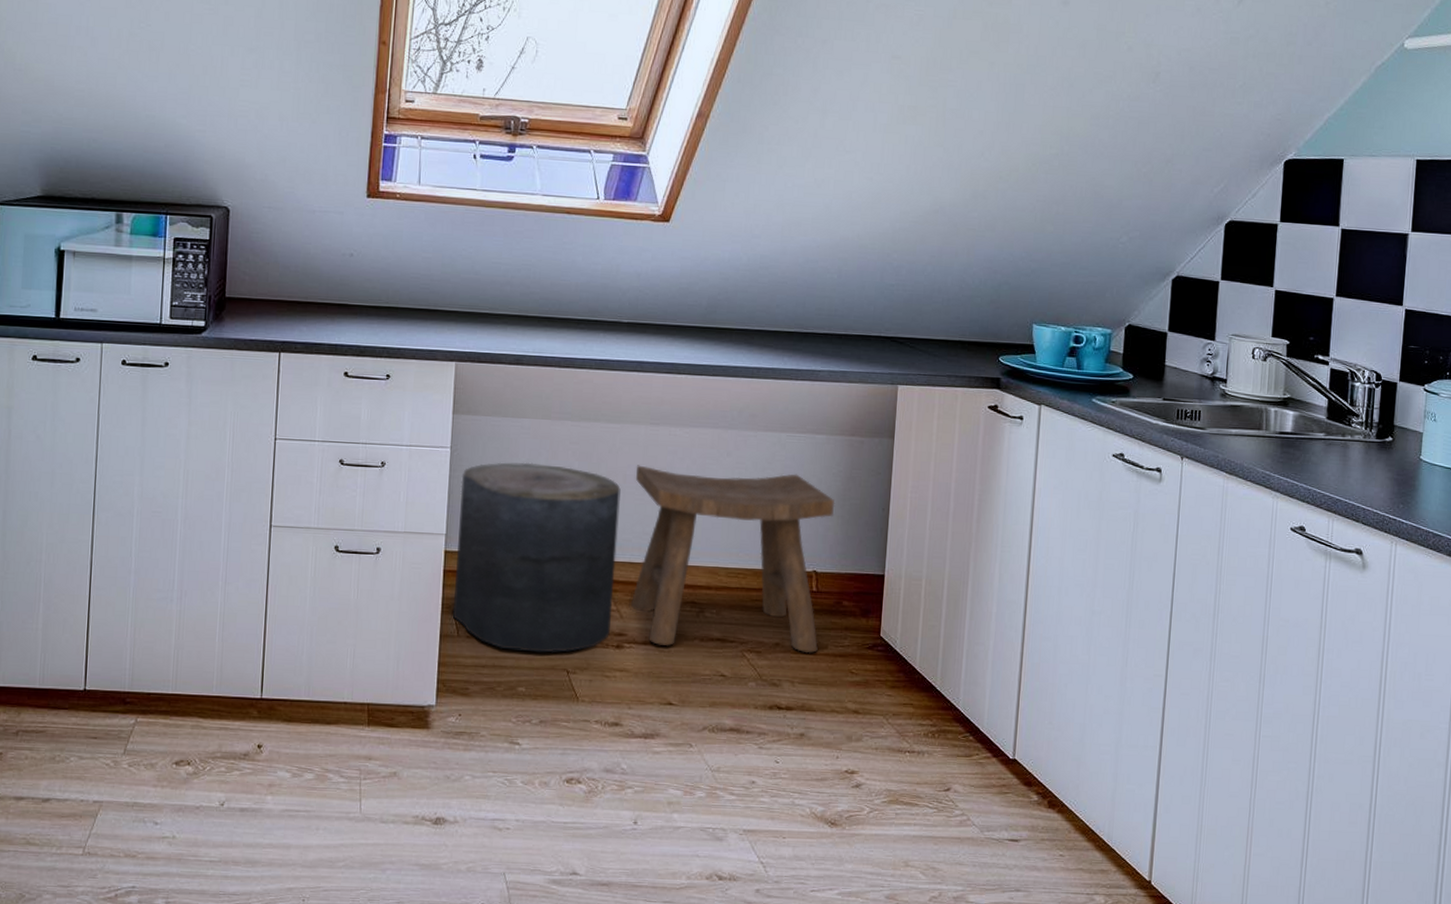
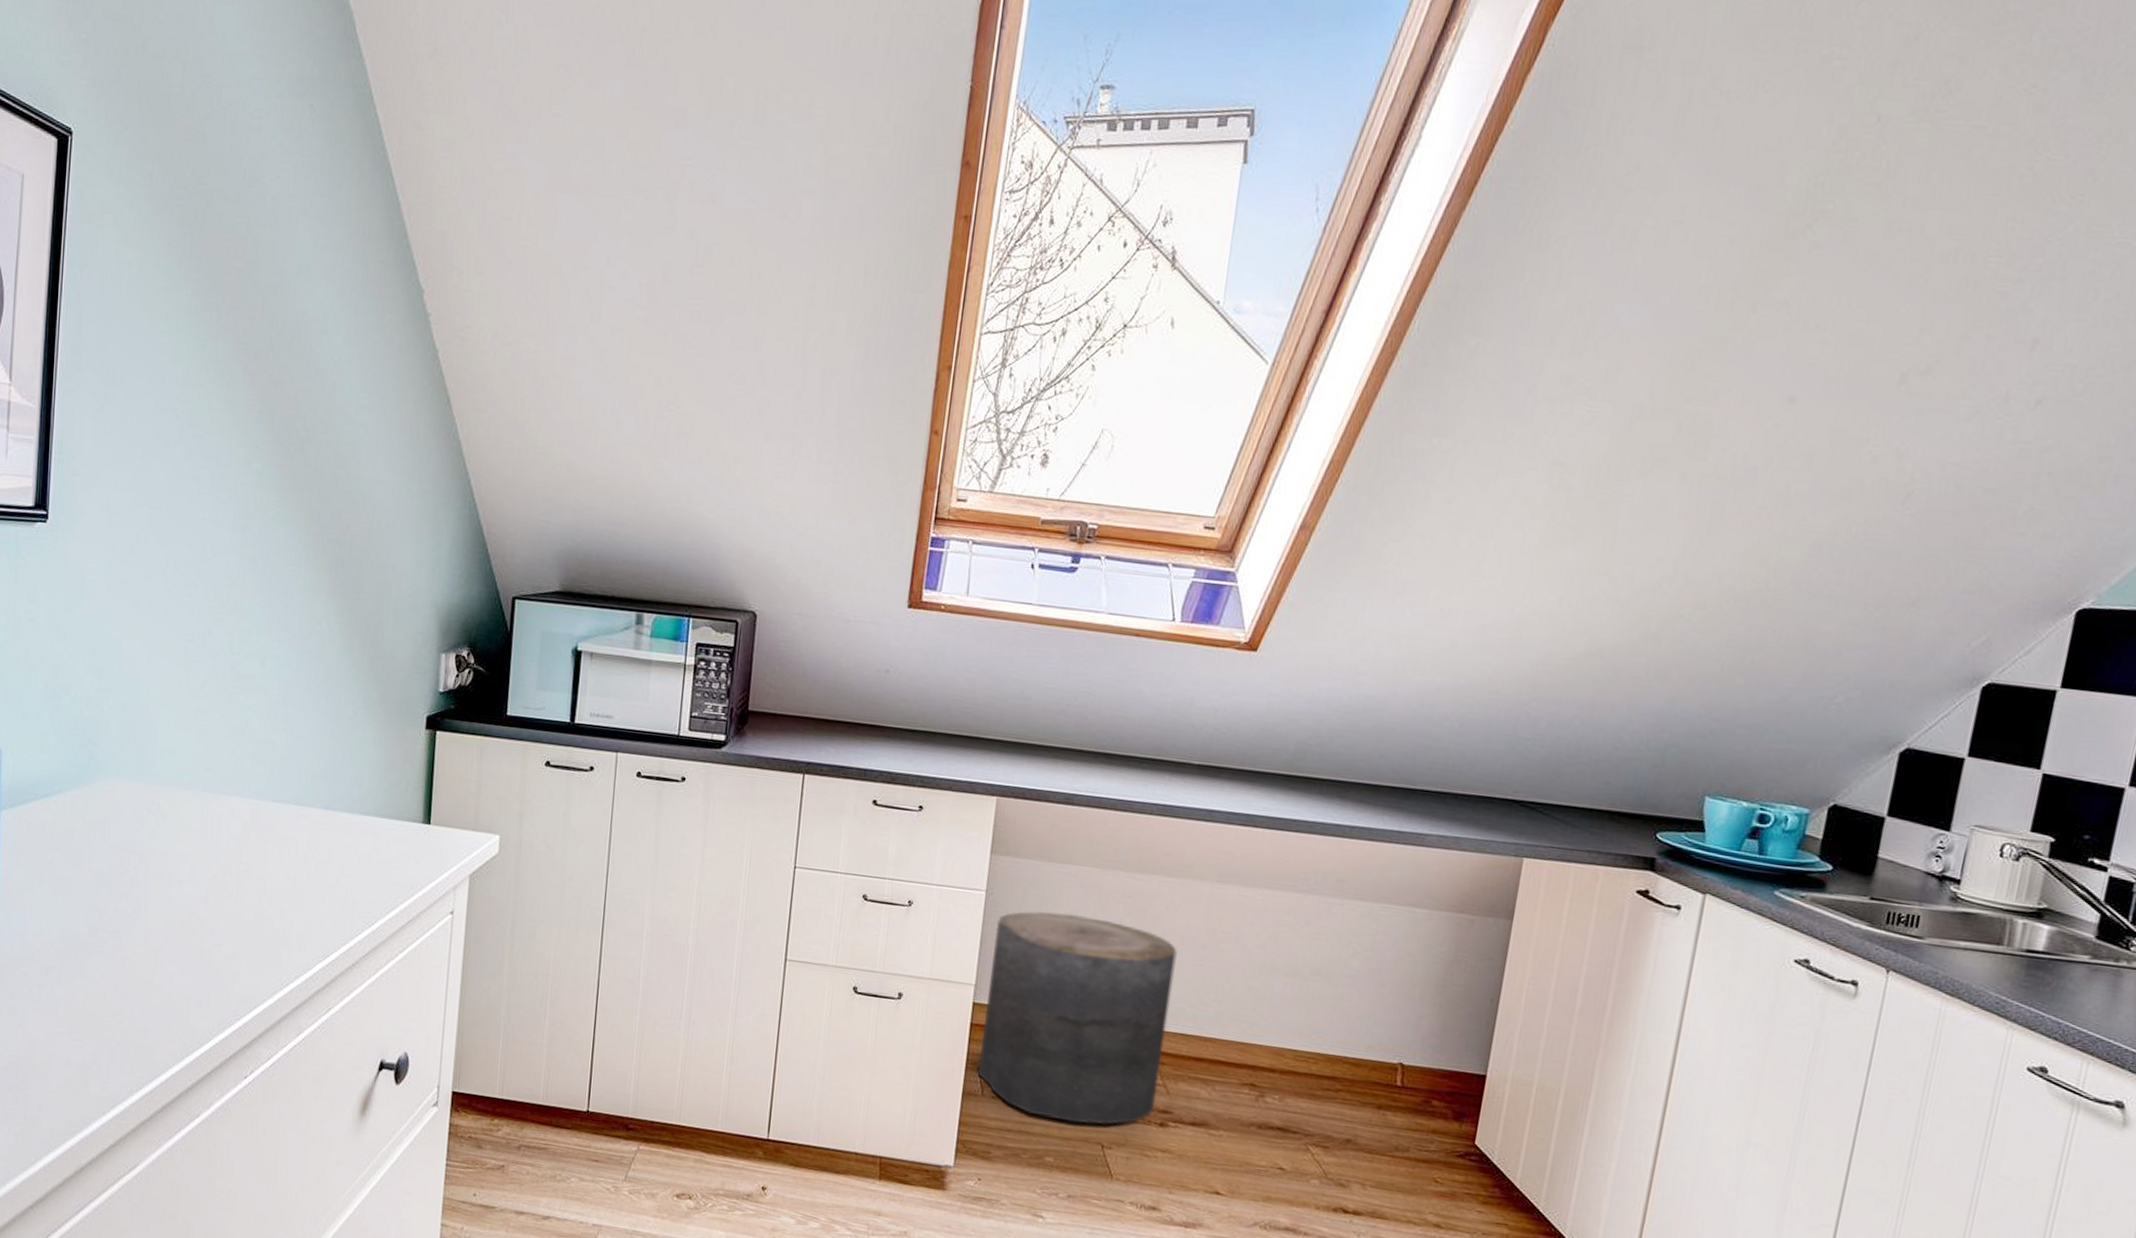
stool: present [630,465,835,654] -> none [1179,926,1433,1155]

